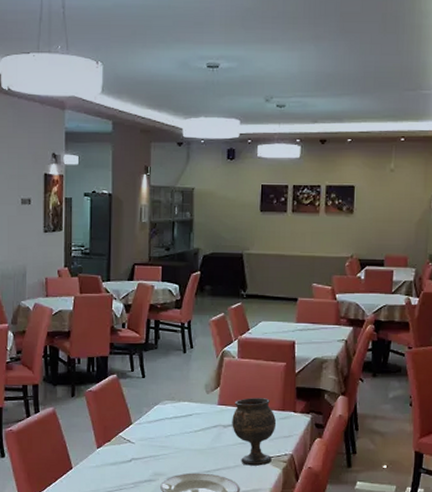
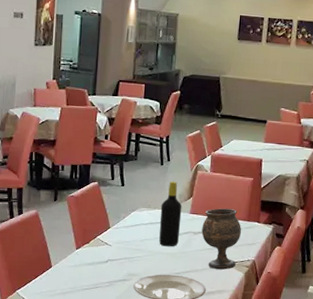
bottle: none [185,369,209,443] -> present [159,181,182,247]

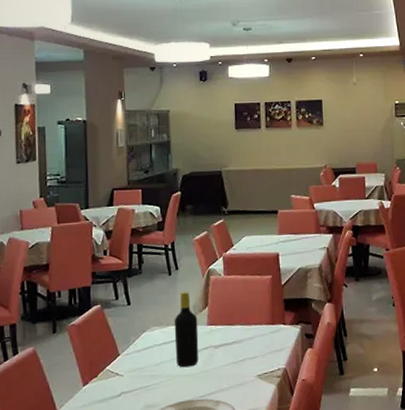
goblet: present [201,208,242,270] -> none [222,313,268,385]

